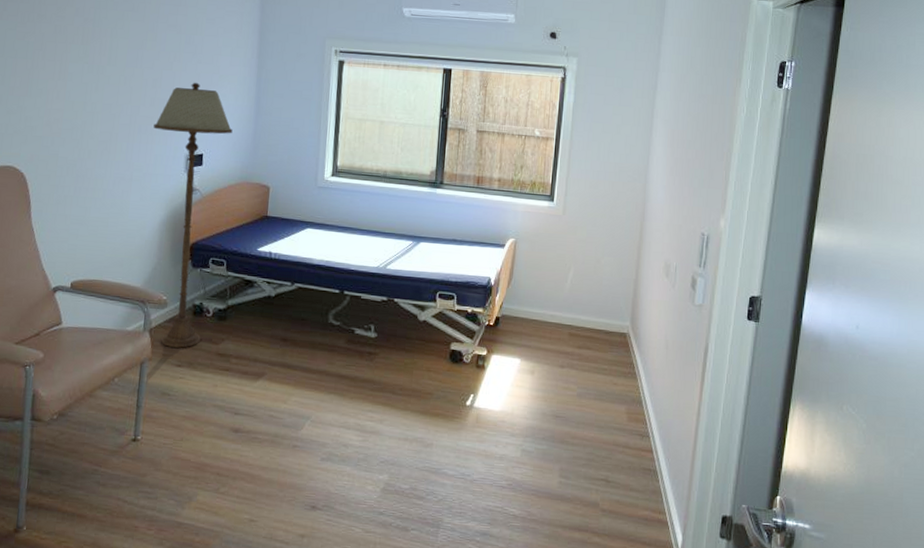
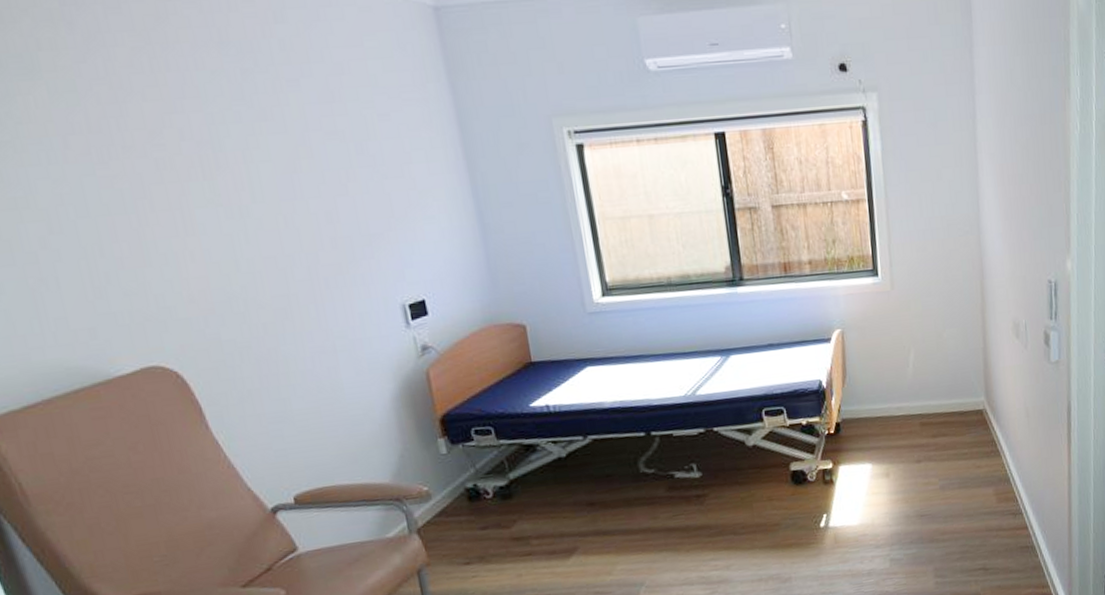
floor lamp: present [153,82,233,348] -> none [345,205,486,545]

